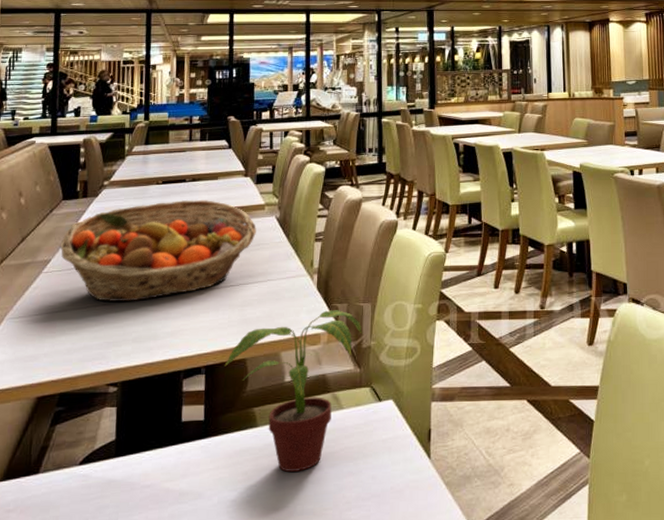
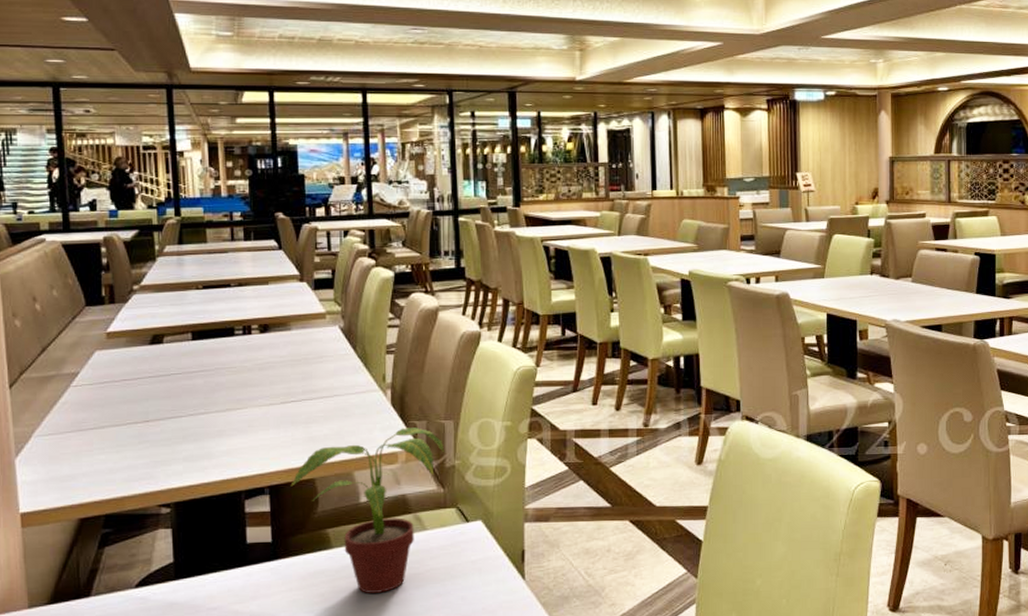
fruit basket: present [60,199,256,303] -> none [88,306,317,419]

